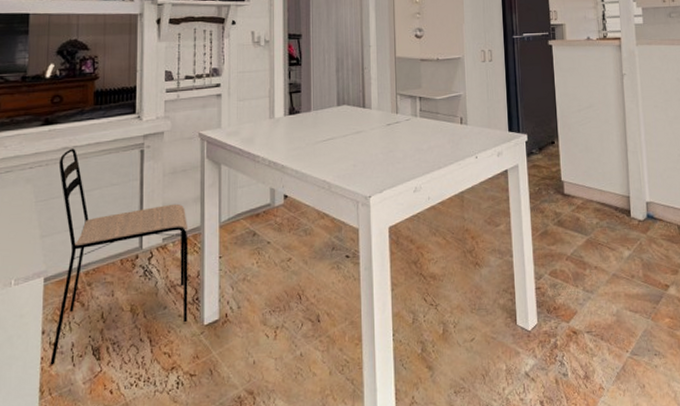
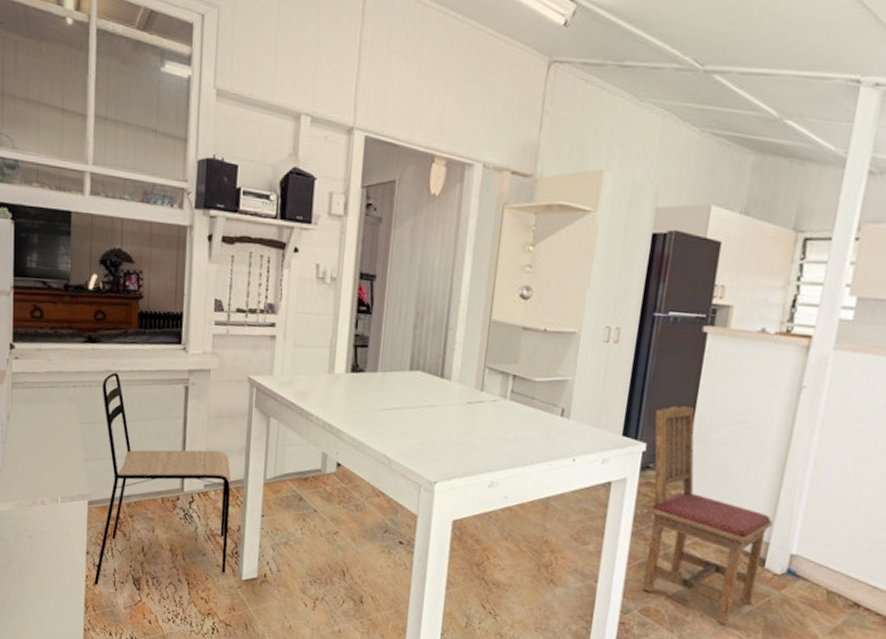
dining chair: none [528,101,630,272] -> present [642,405,773,625]

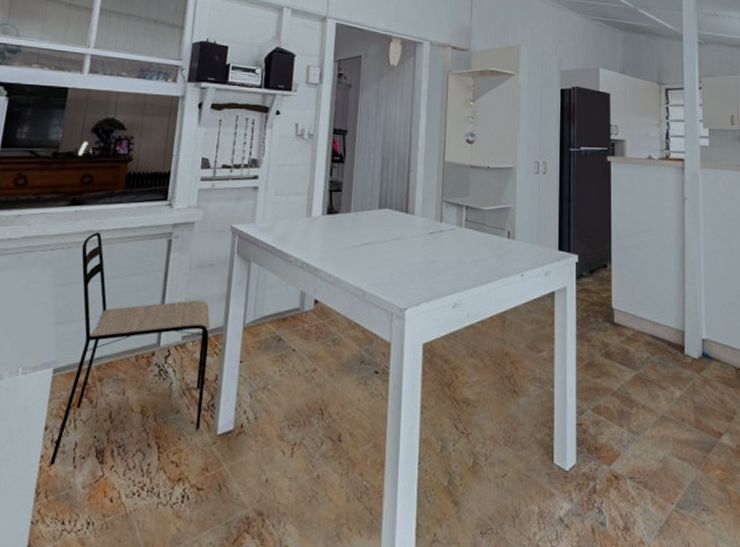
dining chair: present [642,405,773,625] -> none [581,221,684,413]

